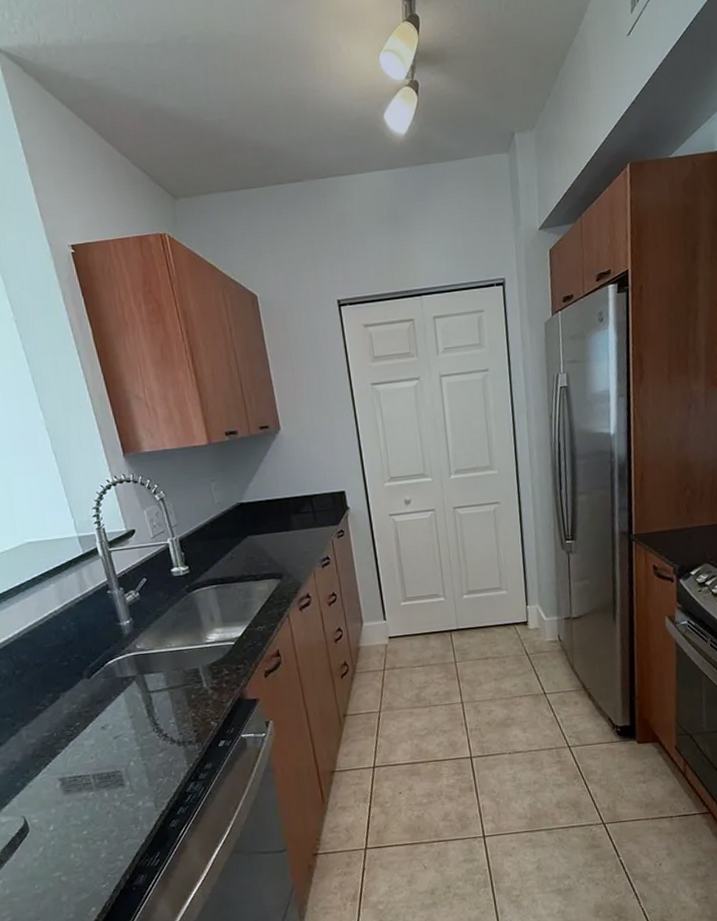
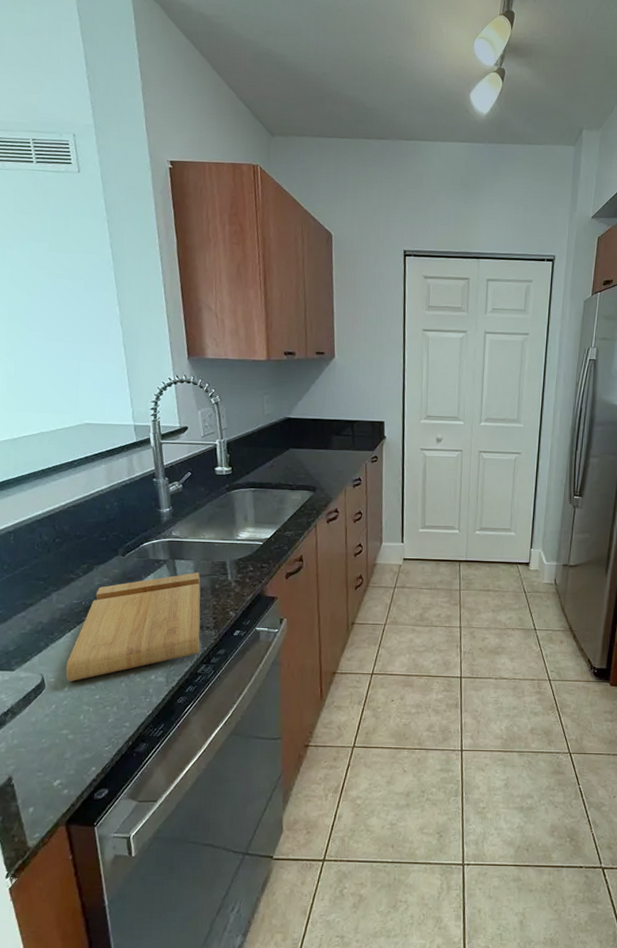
cutting board: none [47,685,186,820] -> present [66,572,201,681]

